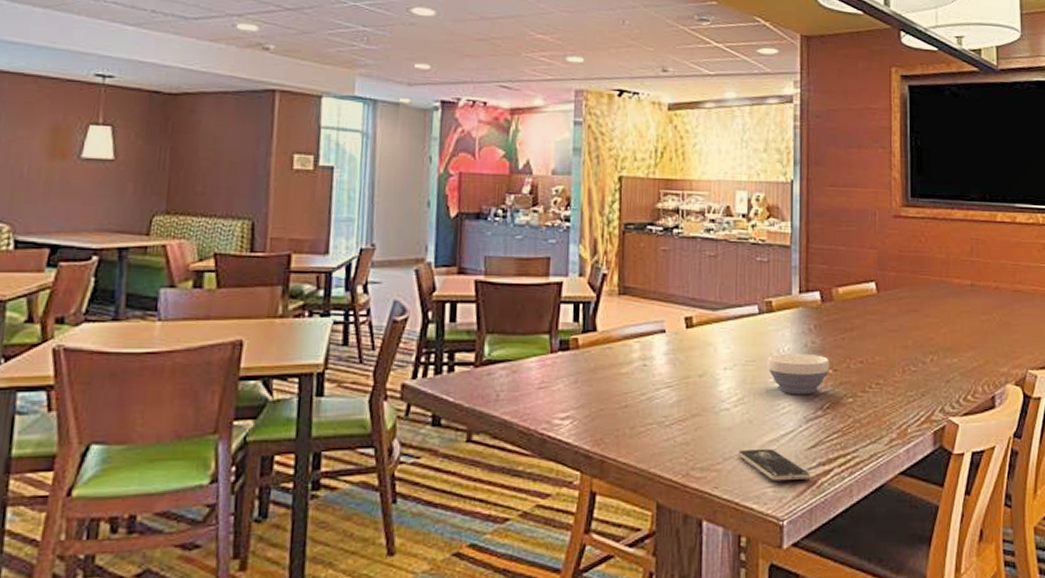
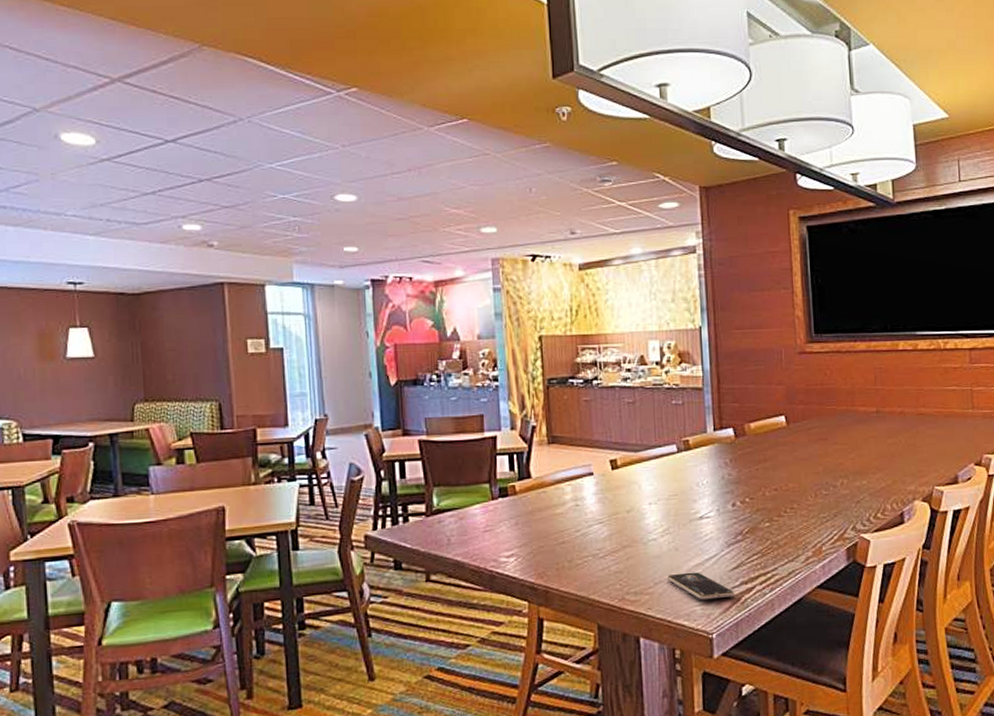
bowl: present [767,353,829,395] -> none [688,485,746,523]

